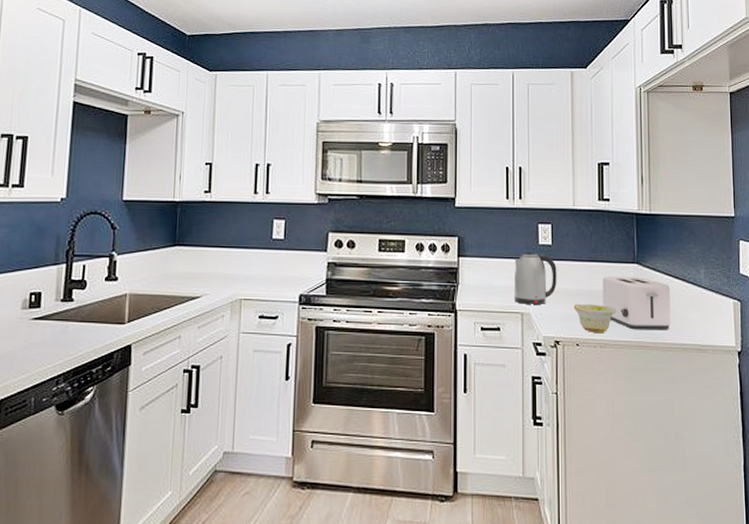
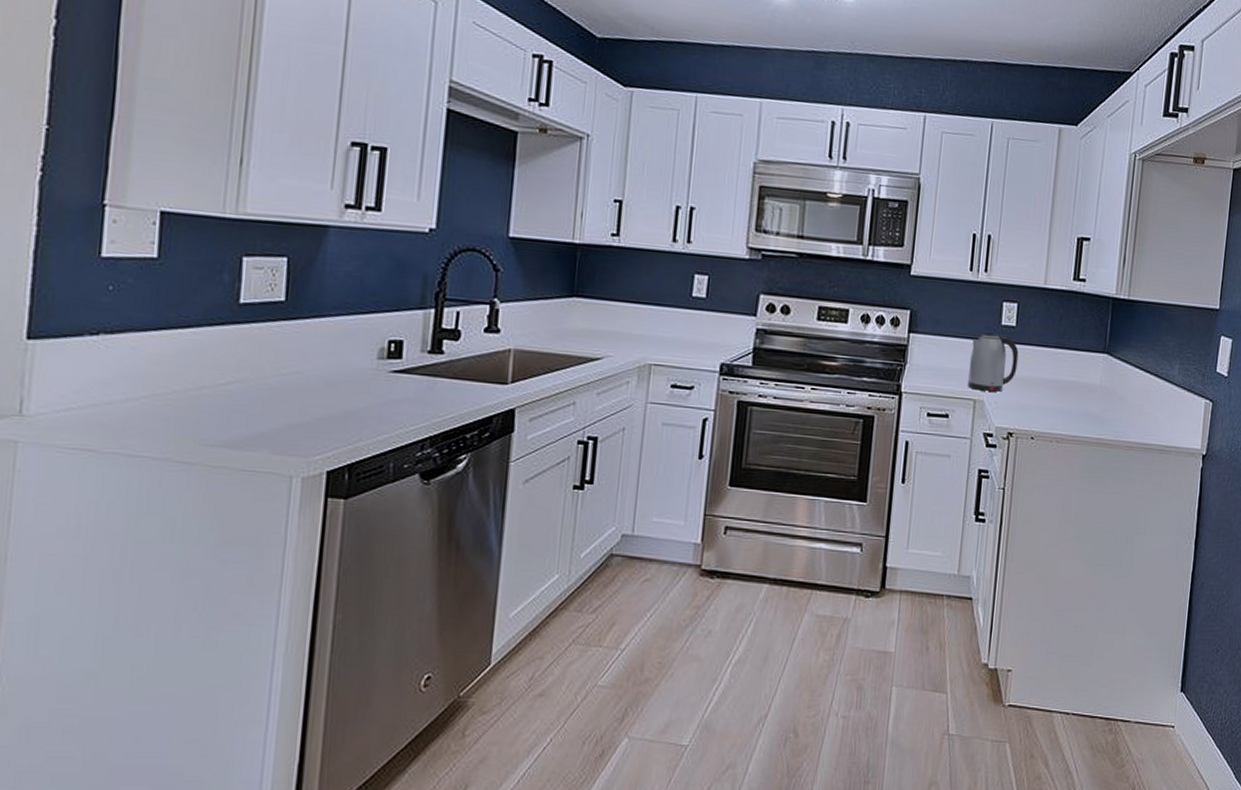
bowl: present [573,303,617,334] -> none [1032,393,1079,428]
toaster: present [602,276,671,329] -> none [1065,365,1140,427]

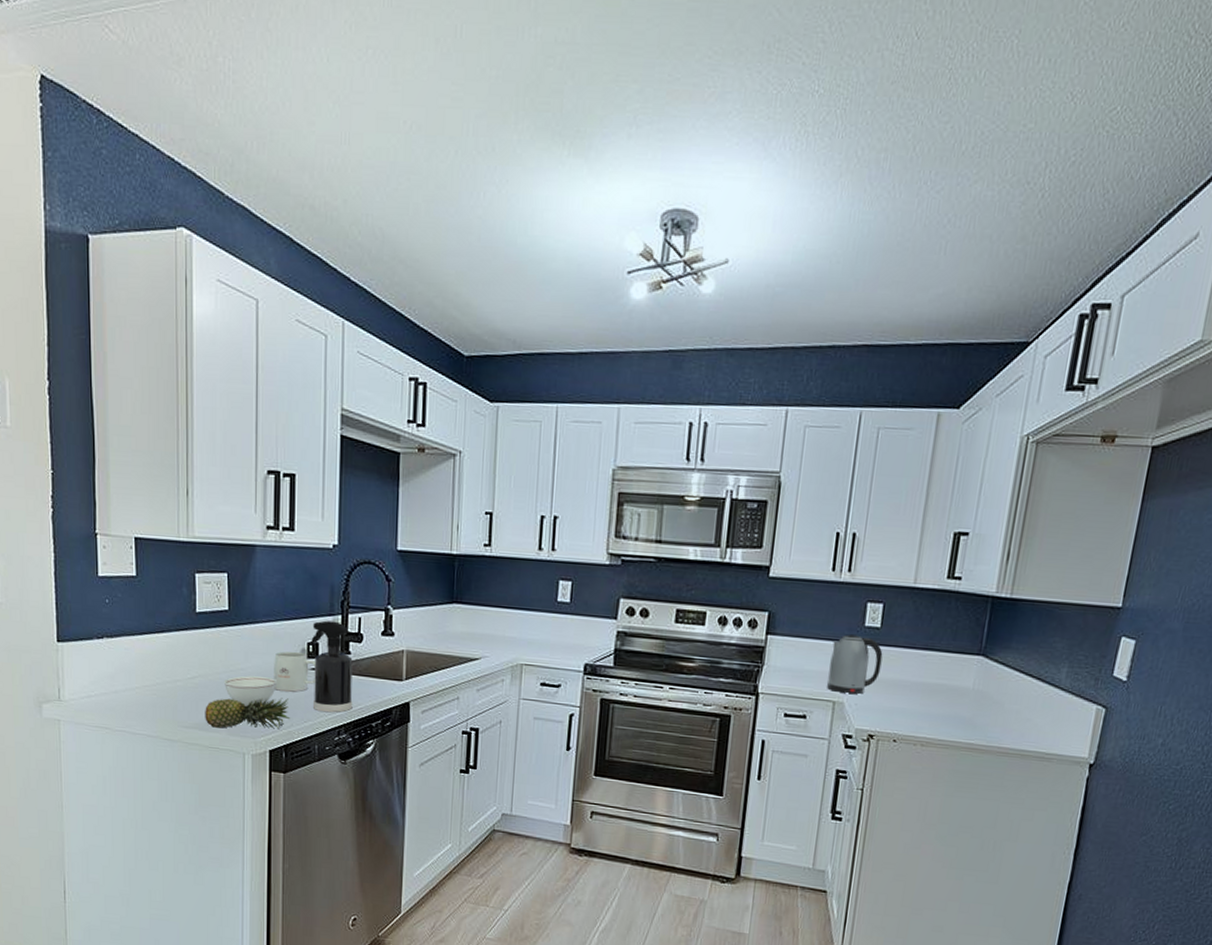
fruit: none [239,406,359,446] -> present [205,697,291,729]
bowl: none [270,380,345,418] -> present [223,676,278,707]
mug: none [340,350,398,401] -> present [274,651,316,693]
spray bottle: none [391,314,446,424] -> present [309,620,353,713]

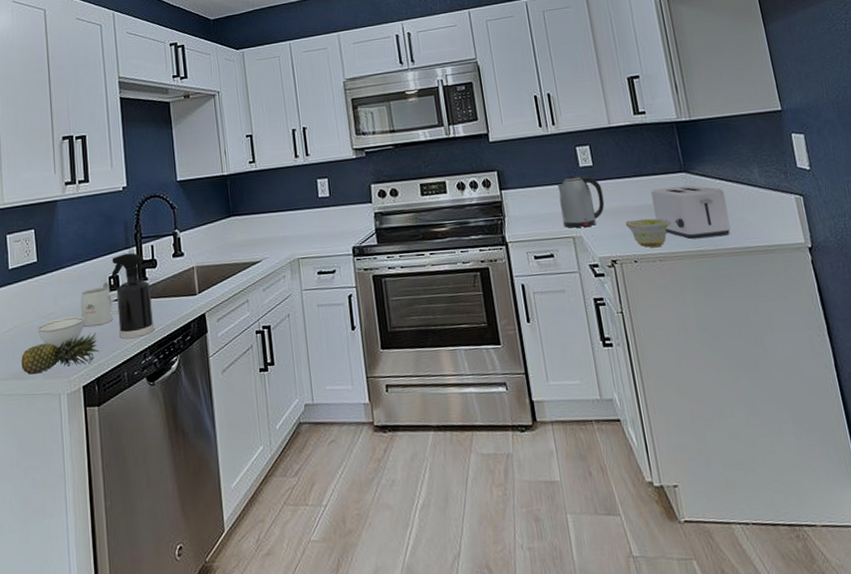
bowl: none [896,696,948,731] -> present [625,218,671,248]
toaster: none [932,667,1019,733] -> present [651,185,731,239]

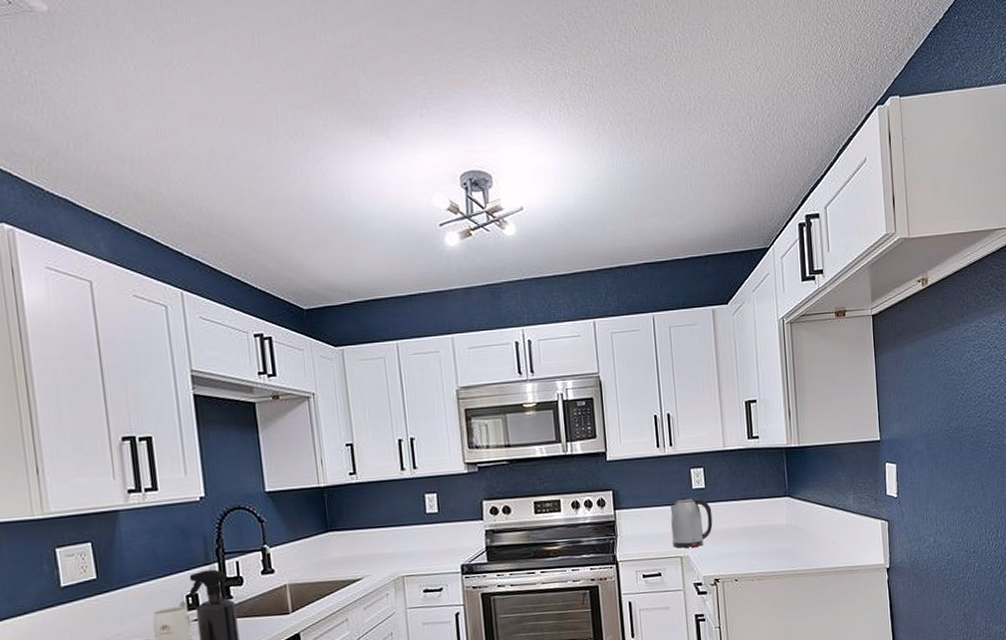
bowl: present [625,218,671,248] -> none [730,540,772,568]
toaster: present [651,185,731,239] -> none [756,509,823,559]

